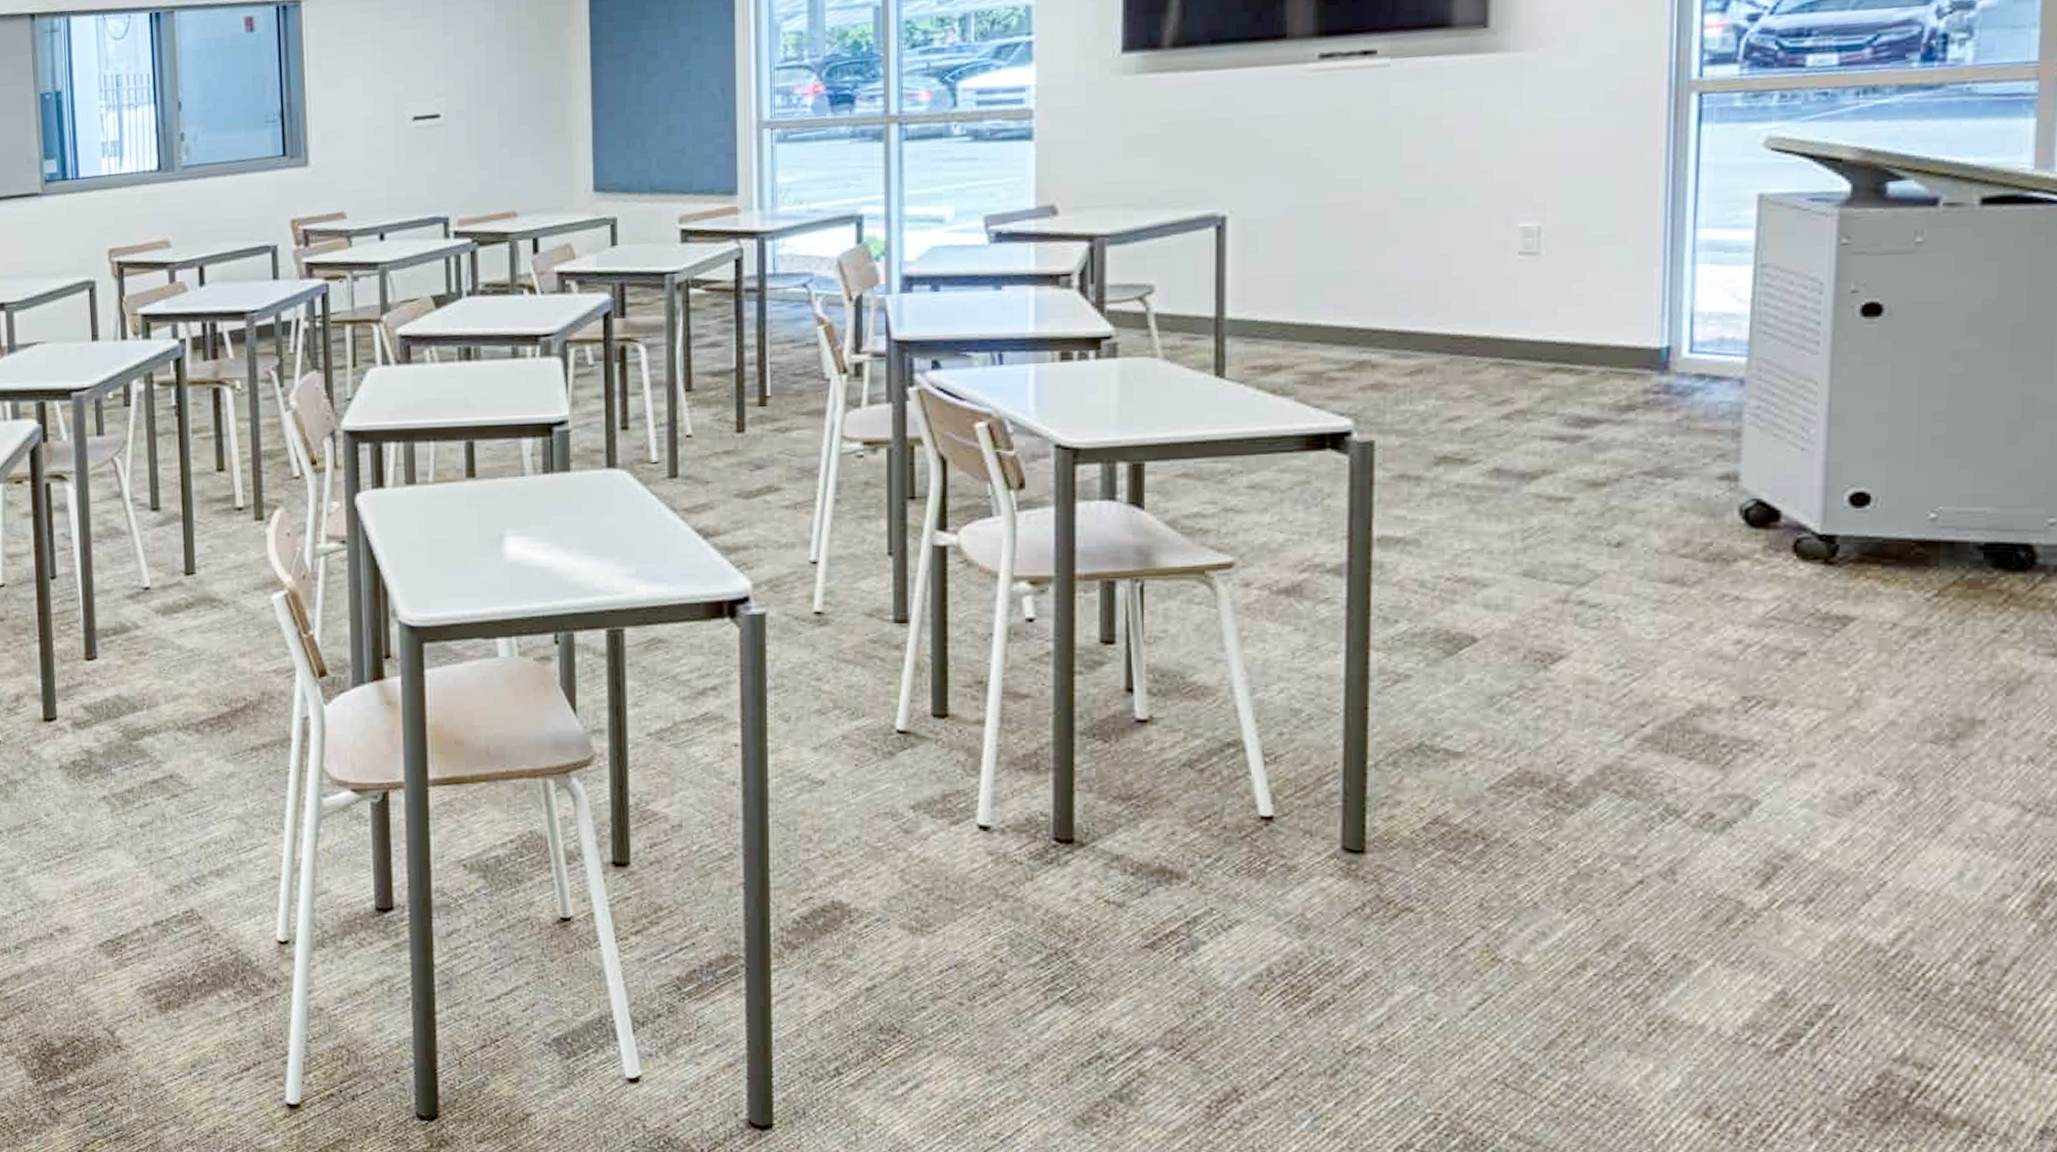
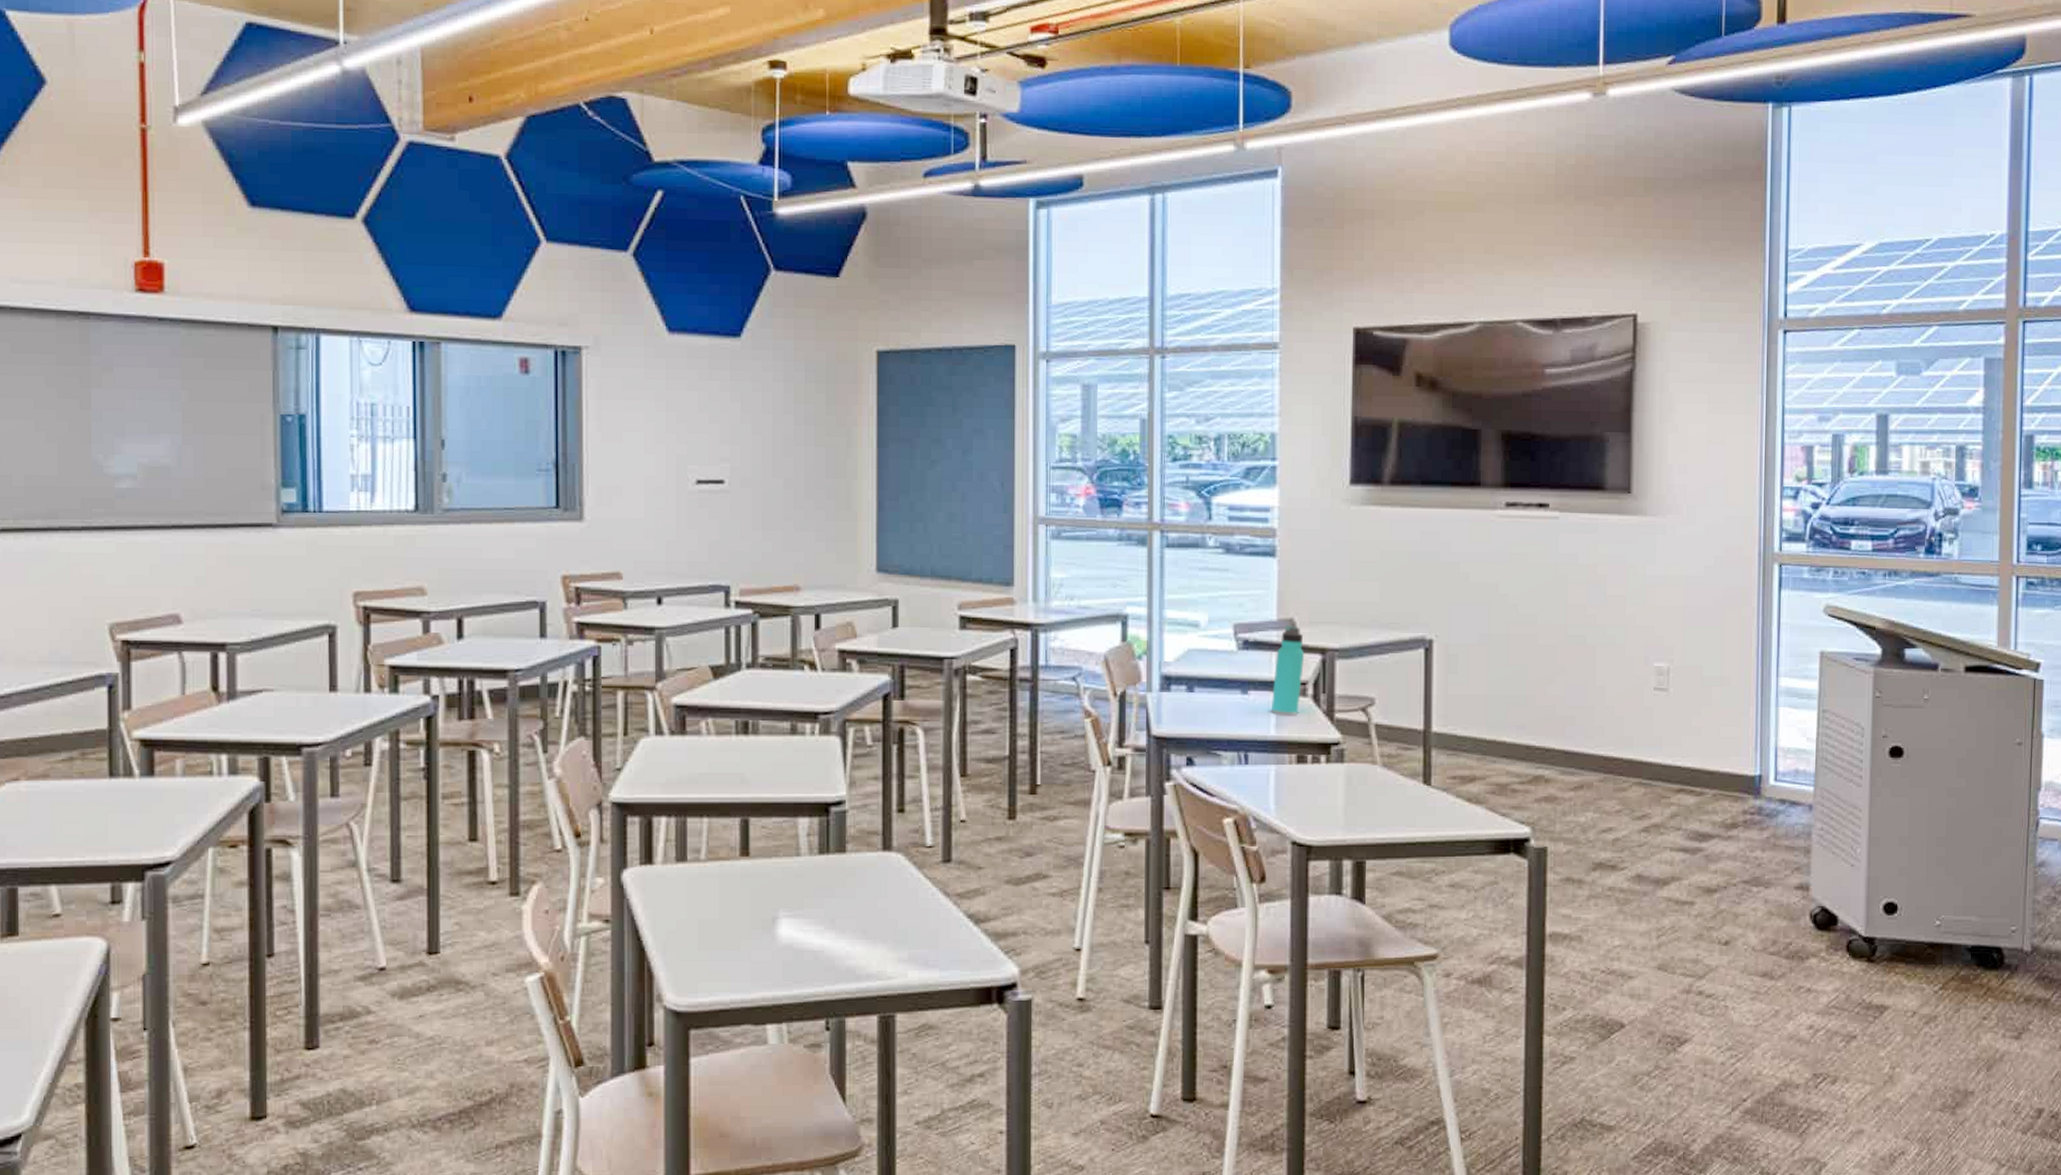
thermos bottle: none [1028,212,1069,311] -> present [1270,625,1305,716]

